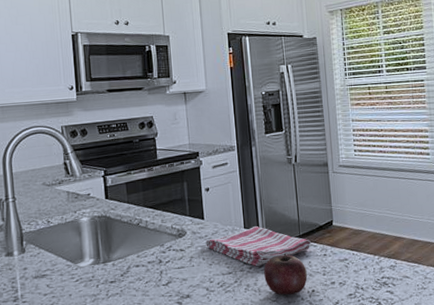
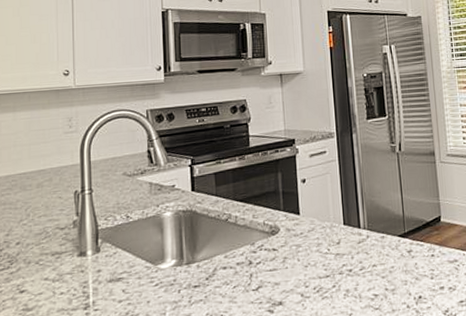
dish towel: present [205,226,311,267] -> none [301,222,417,269]
apple: present [264,254,307,295] -> none [365,254,413,302]

